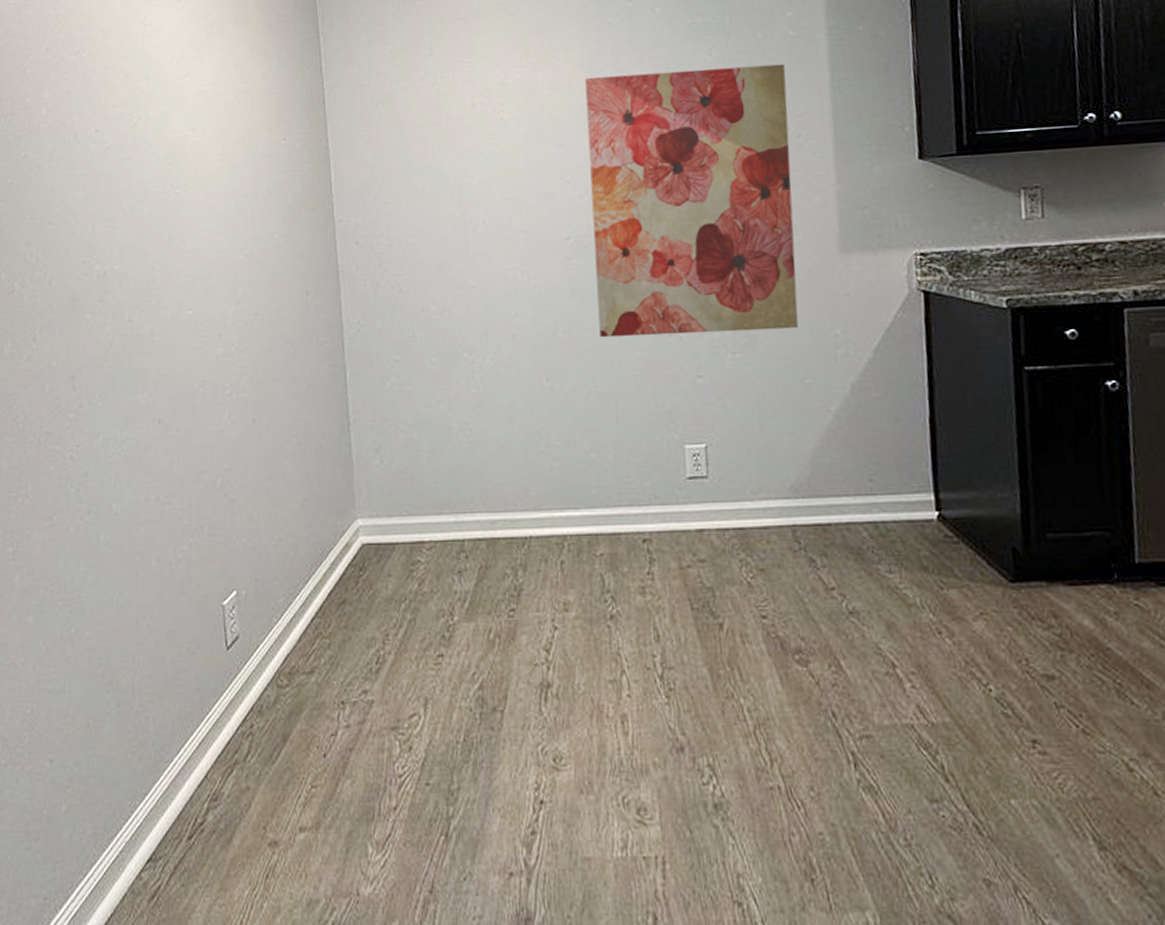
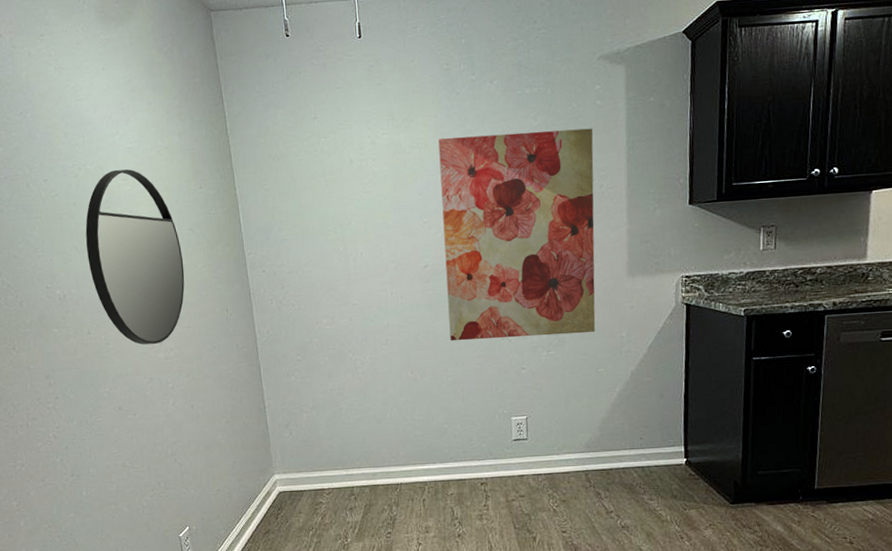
home mirror: none [138,117,257,337] -> present [85,169,185,345]

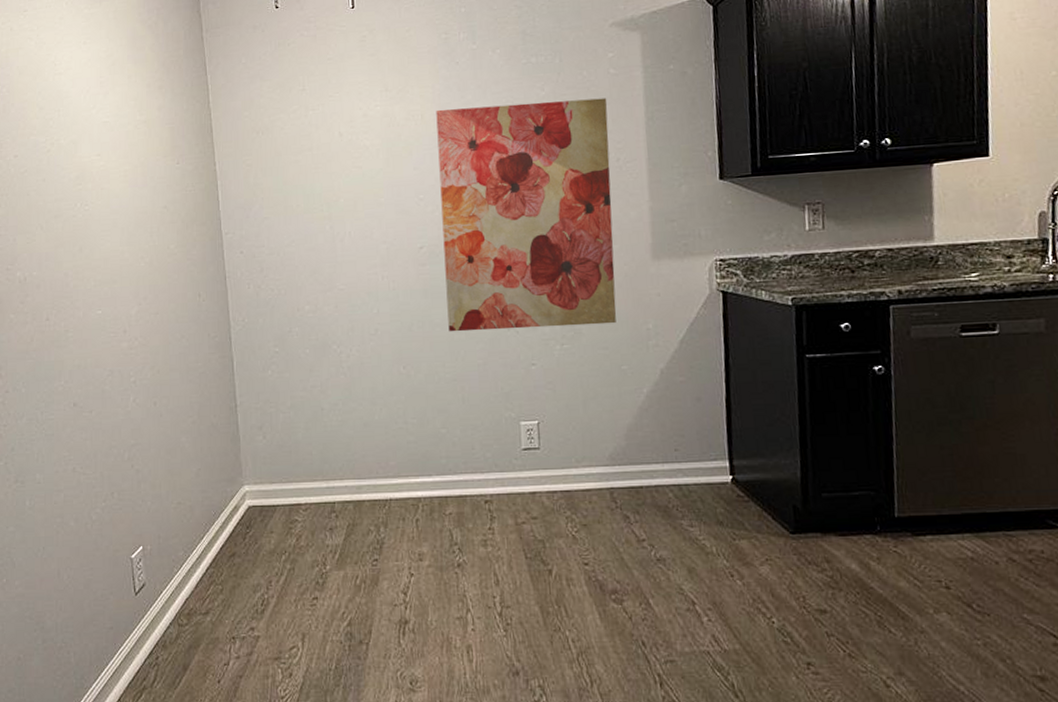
home mirror: present [85,169,185,345] -> none [53,144,156,333]

